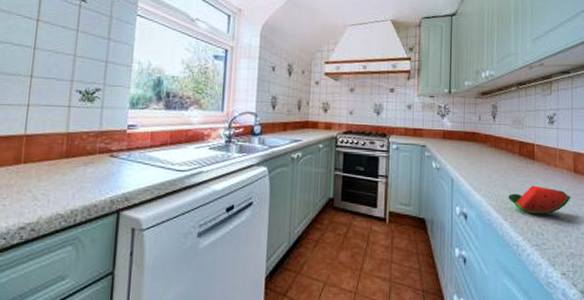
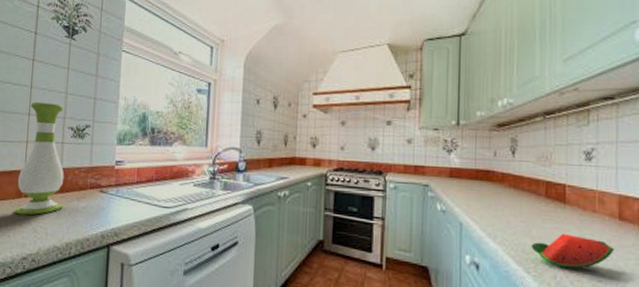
vase: none [12,63,72,183] -> present [15,101,64,216]

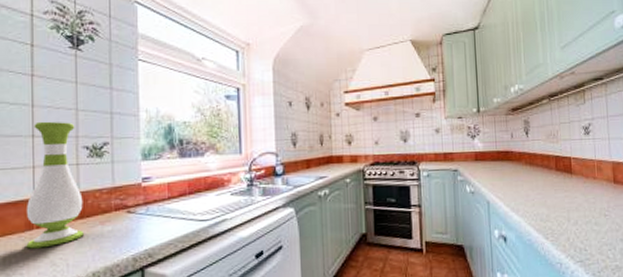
watermelon: present [532,233,615,269] -> none [548,200,613,231]

